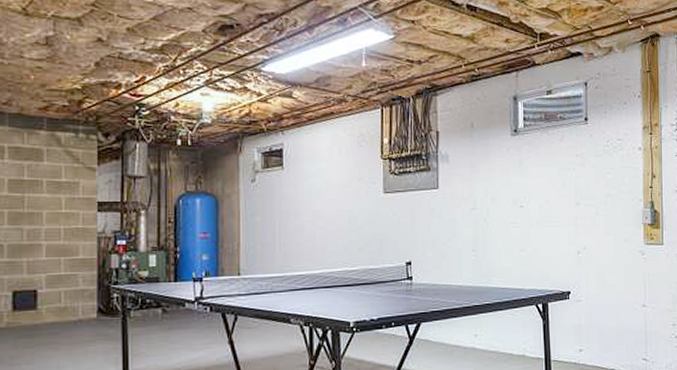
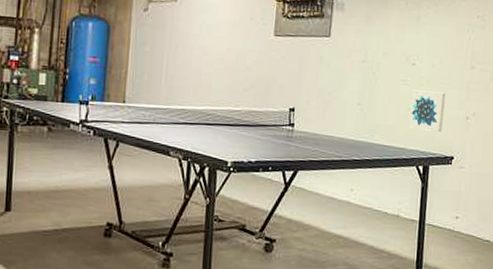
wall art: none [523,230,556,269] -> present [408,90,446,132]

